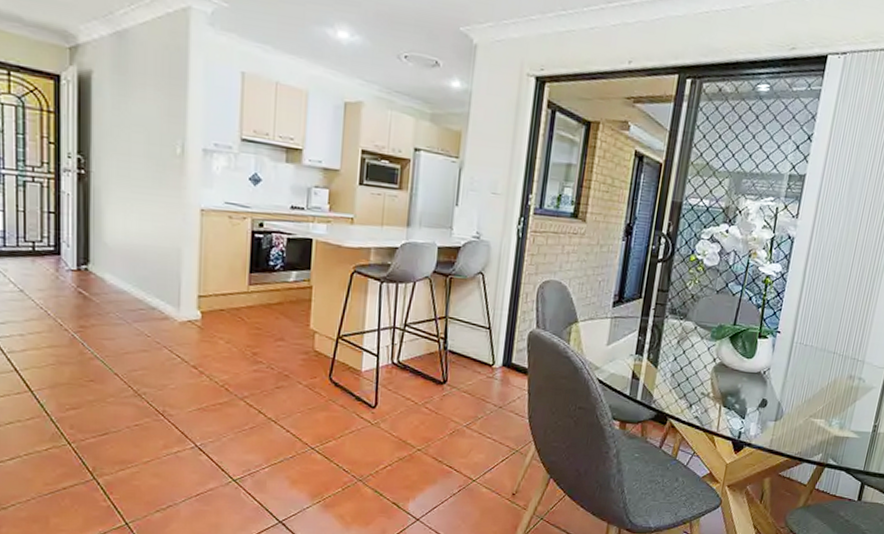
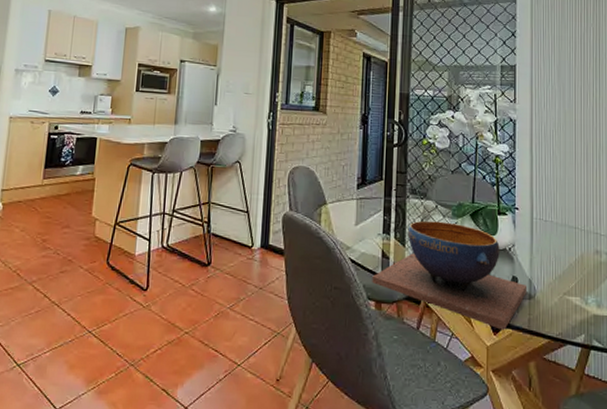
decorative bowl: none [618,342,775,449] -> present [372,220,526,330]

